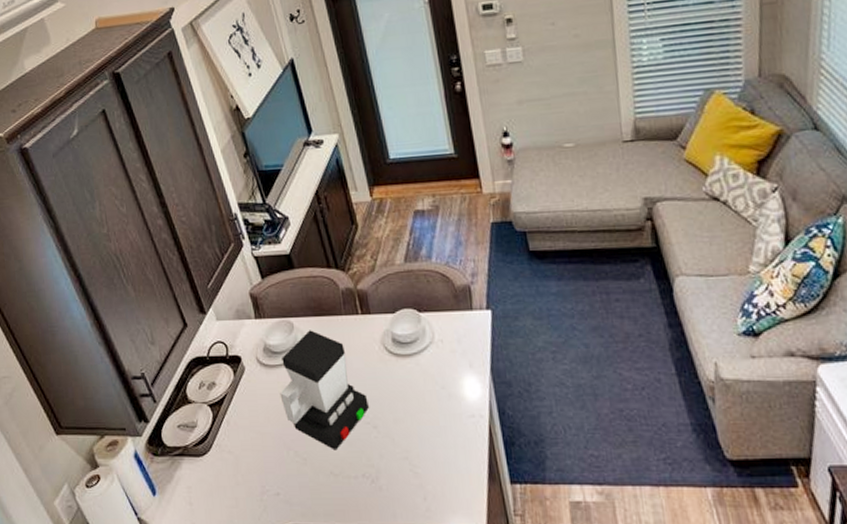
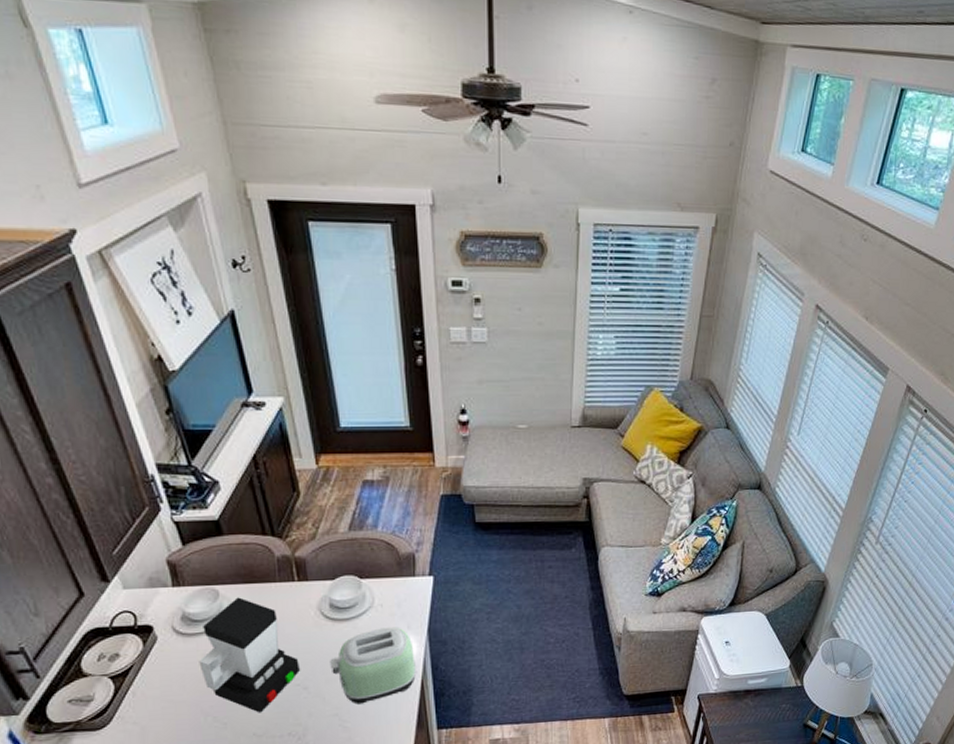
toaster: none [396,365,483,448] -> present [330,627,416,704]

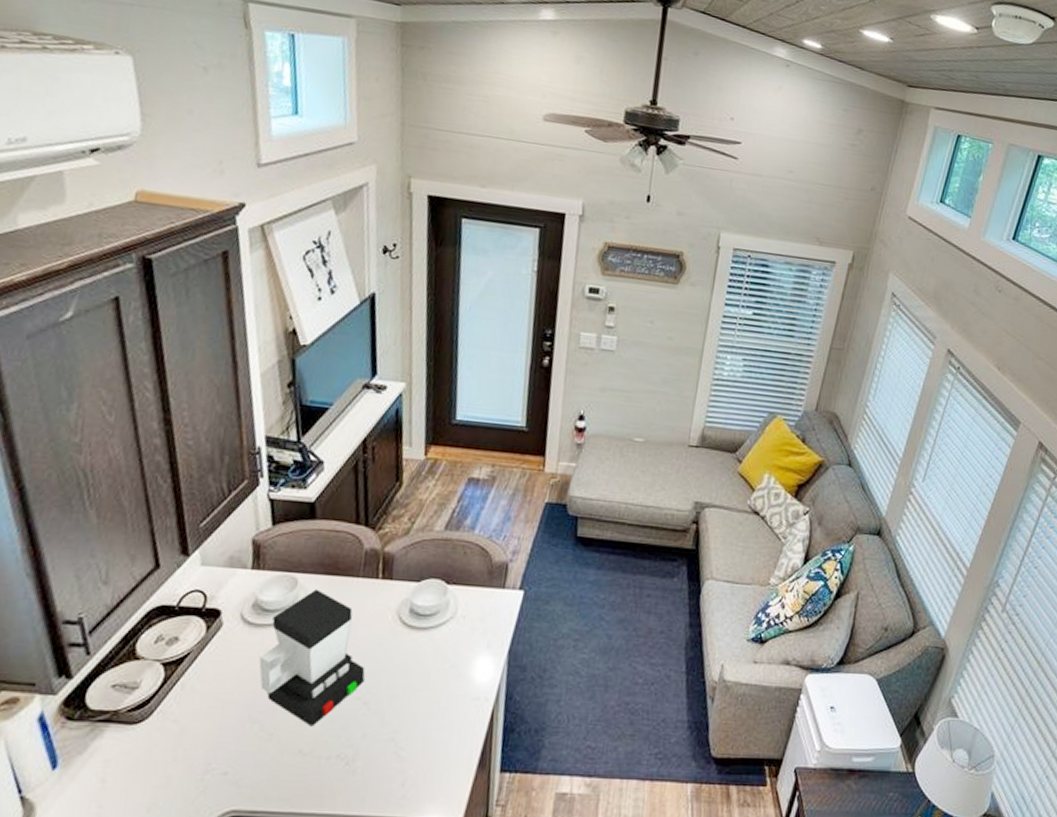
toaster: present [330,627,416,704] -> none [397,643,490,730]

